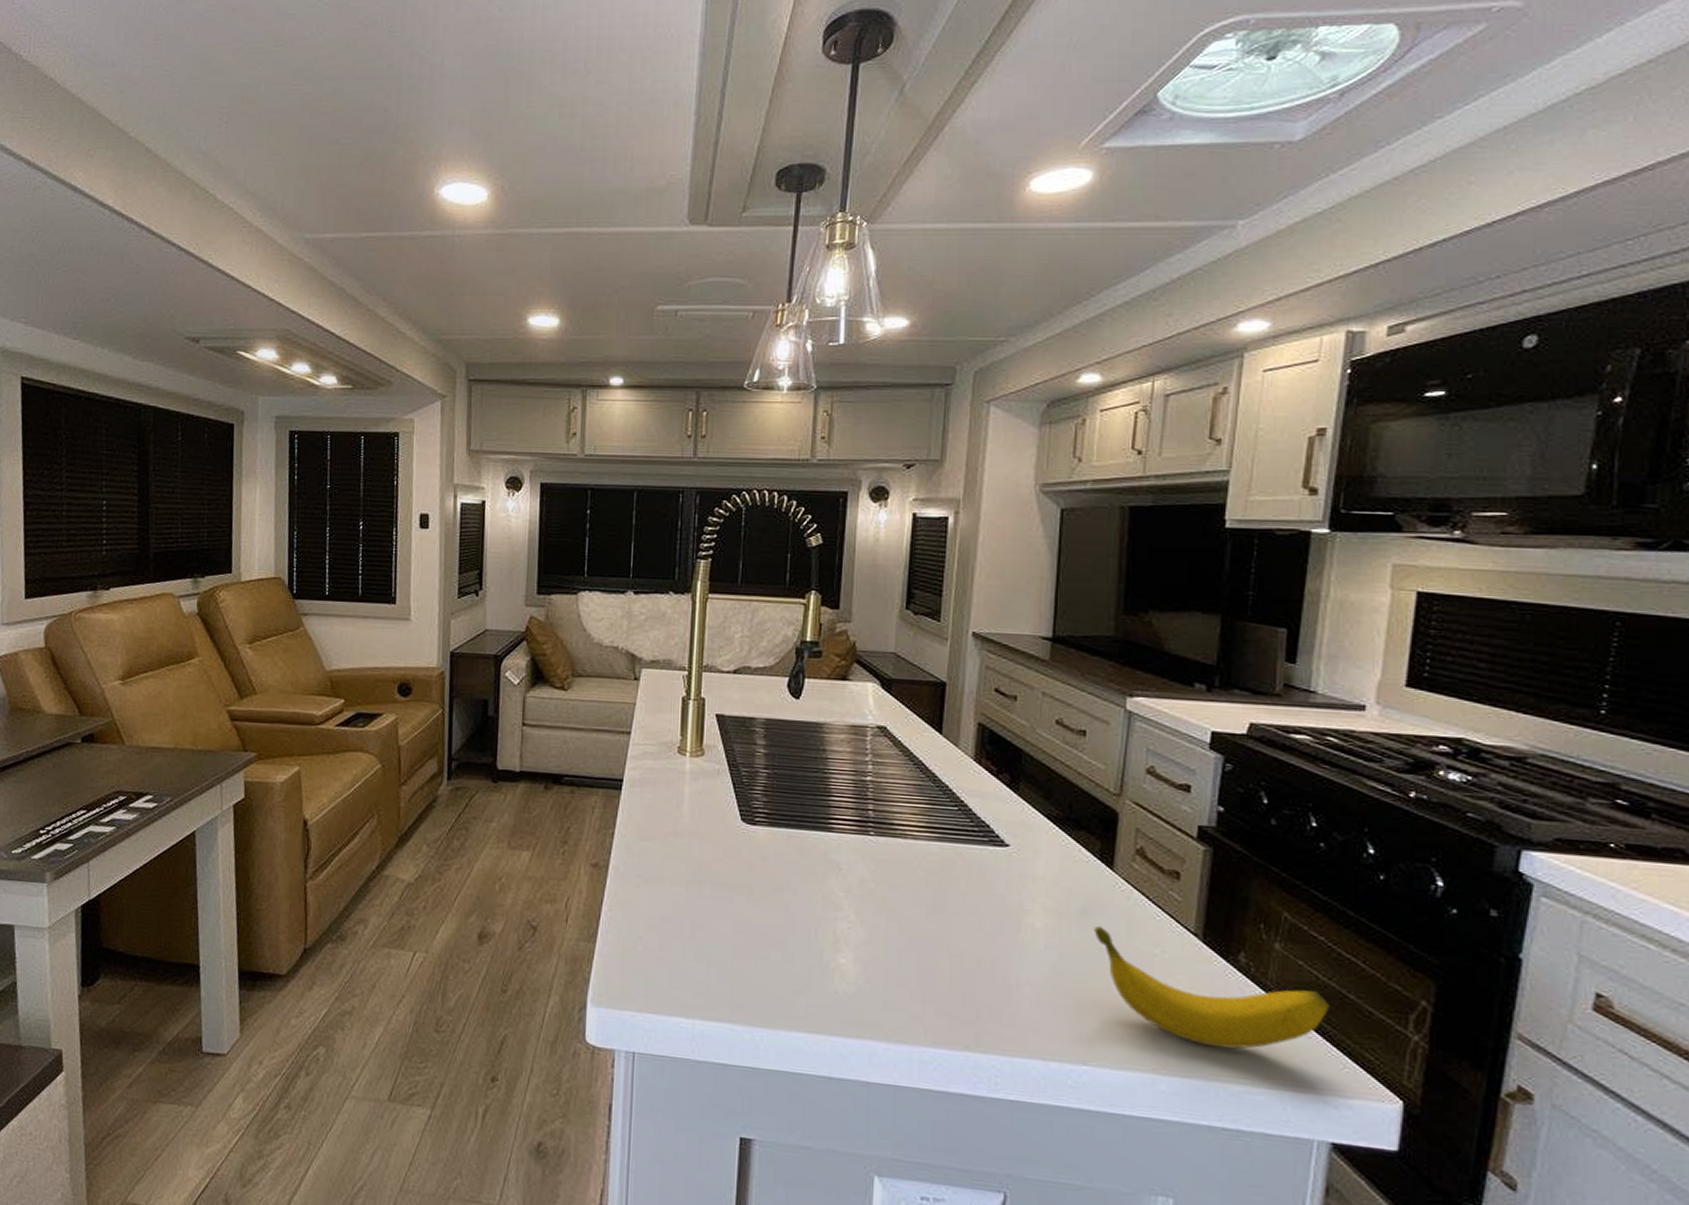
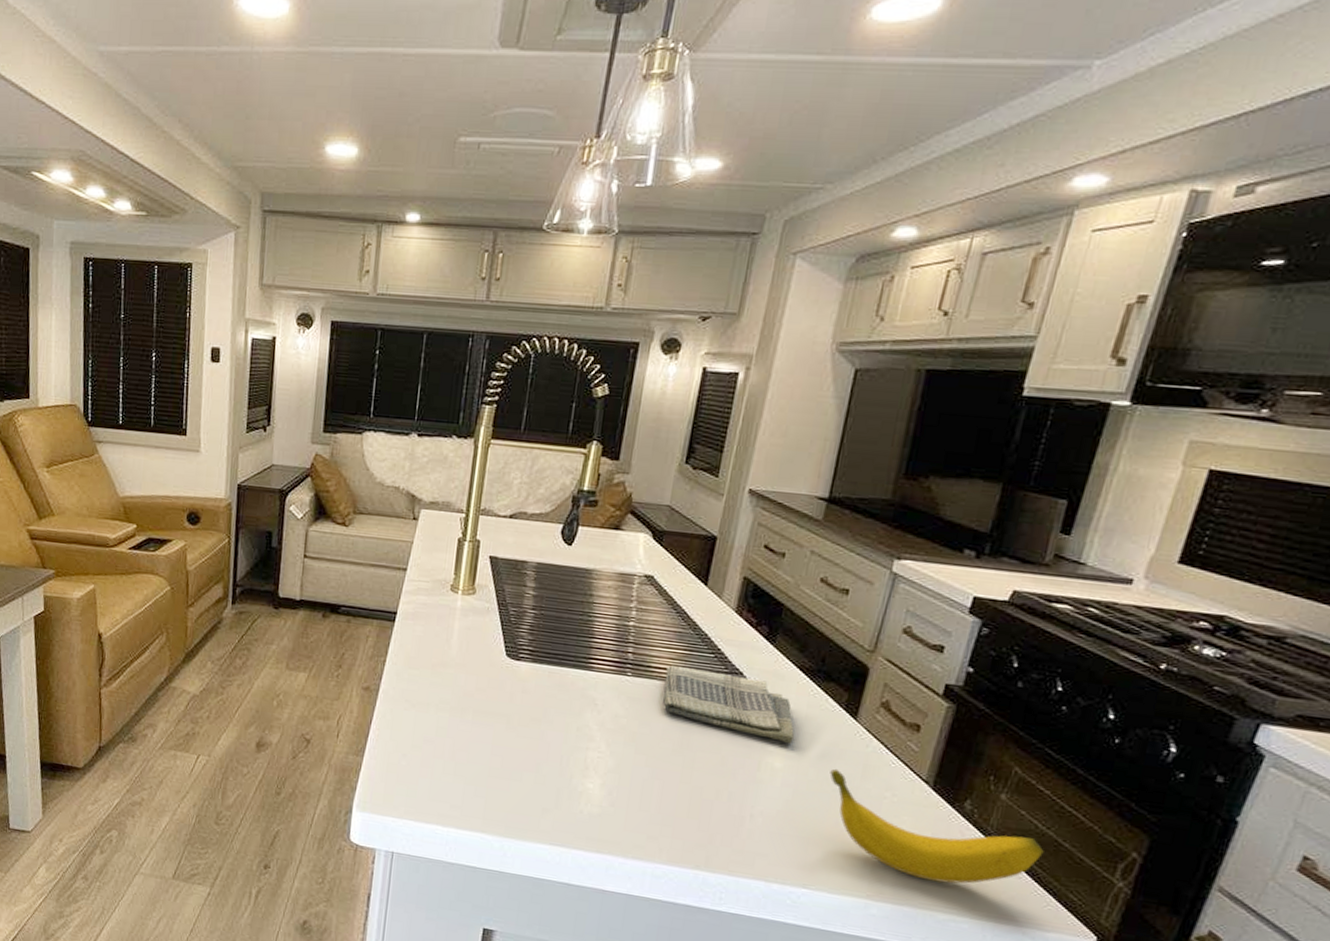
dish towel: none [909,822,1051,901] -> present [663,666,794,744]

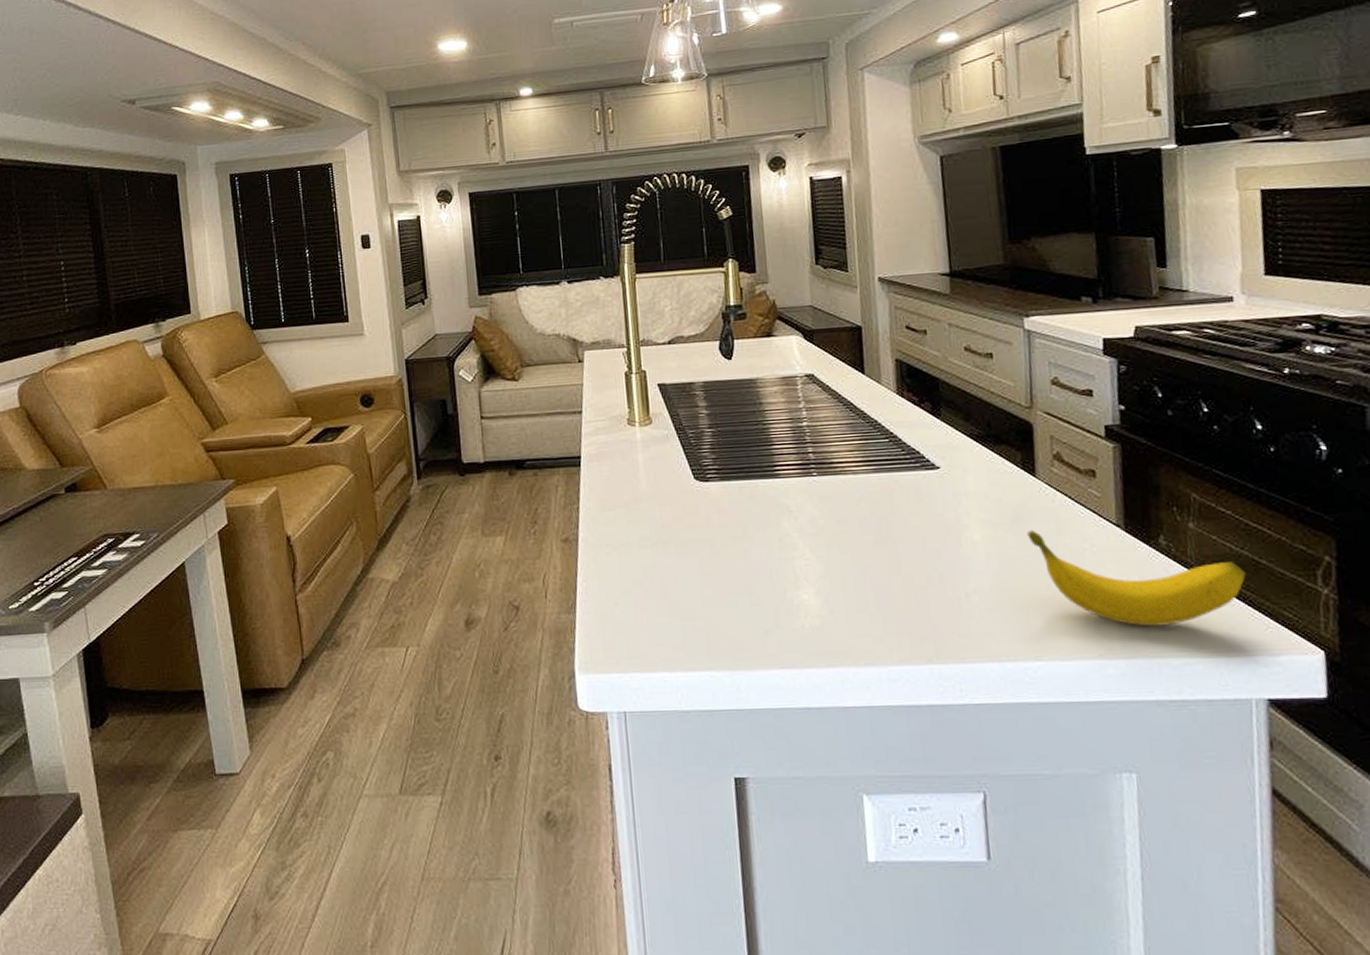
dish towel: present [663,666,794,744] -> none [848,455,984,514]

